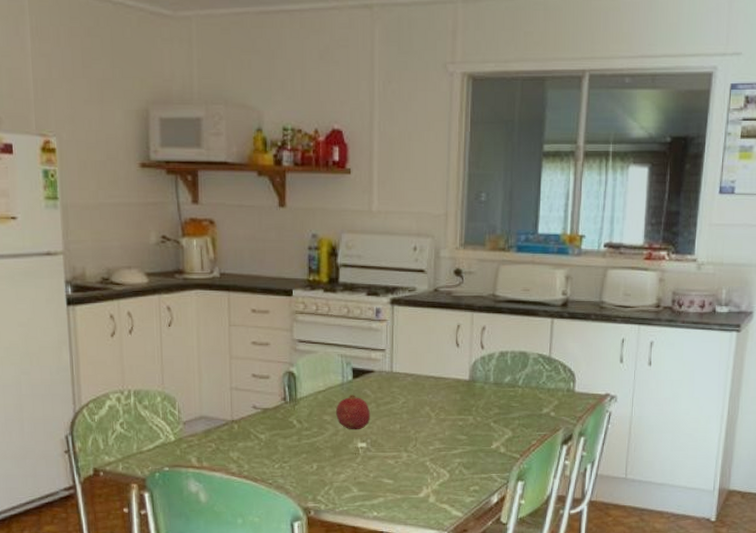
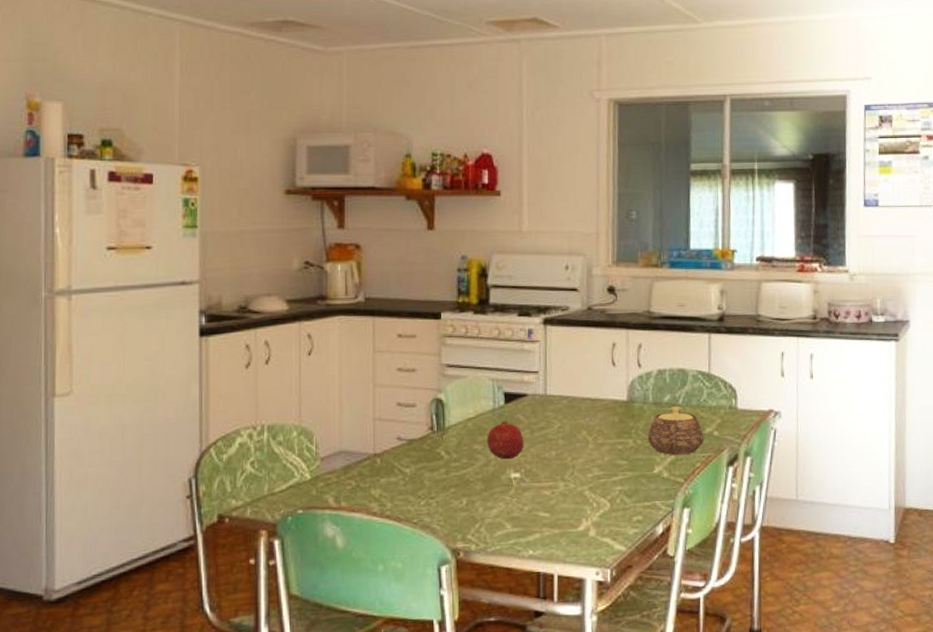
teapot: none [487,387,541,433] -> present [647,406,704,456]

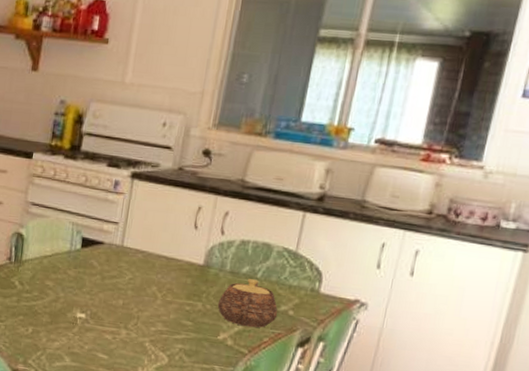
fruit: present [487,421,524,460] -> none [59,263,95,300]

